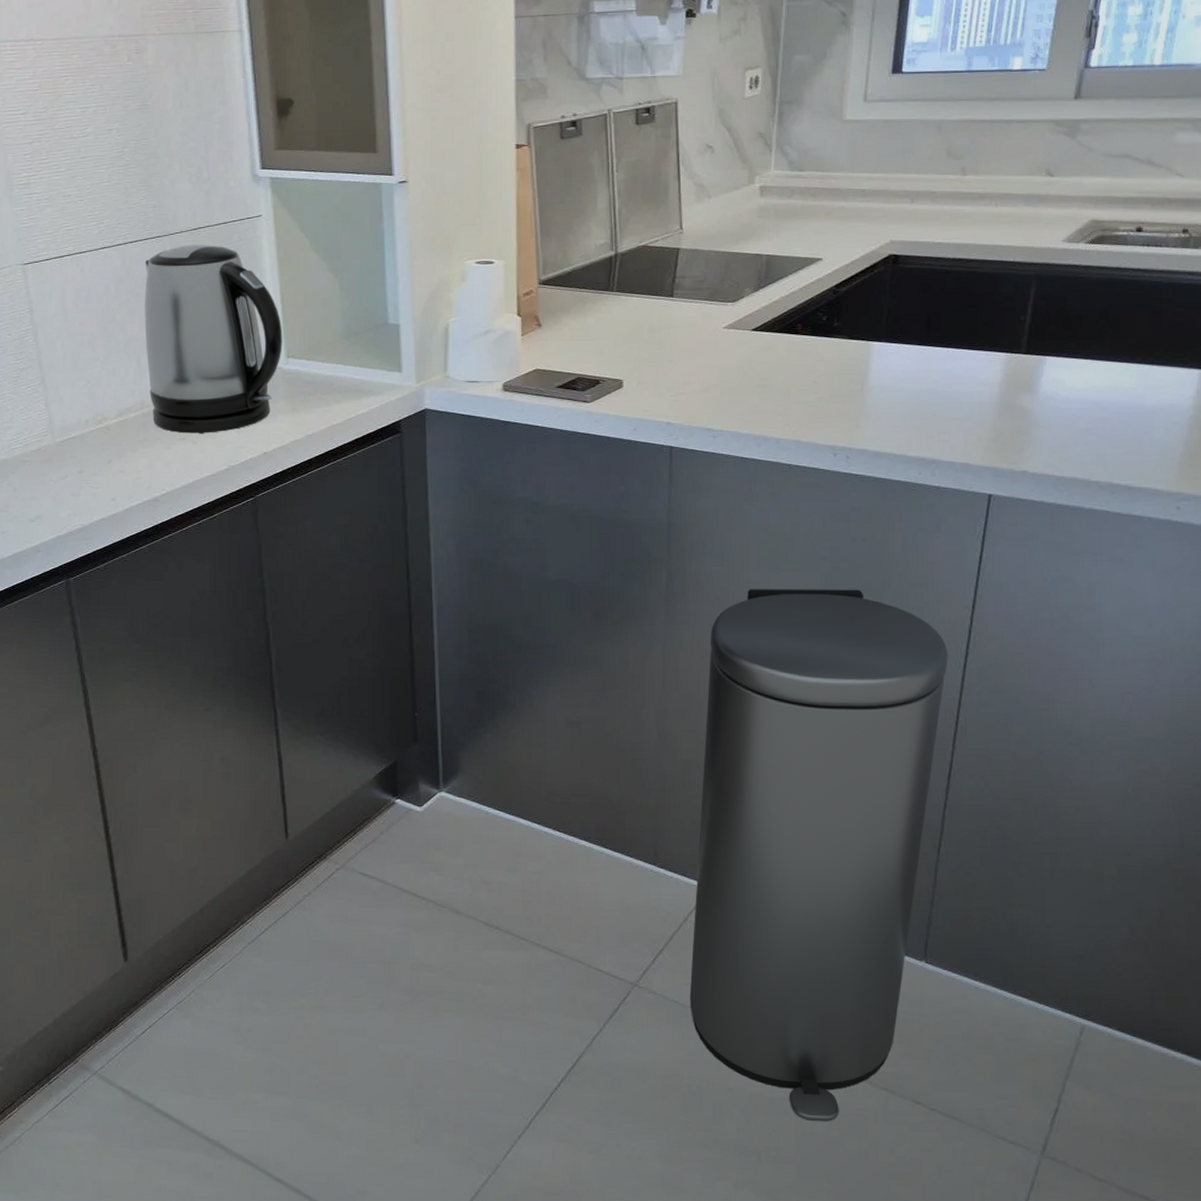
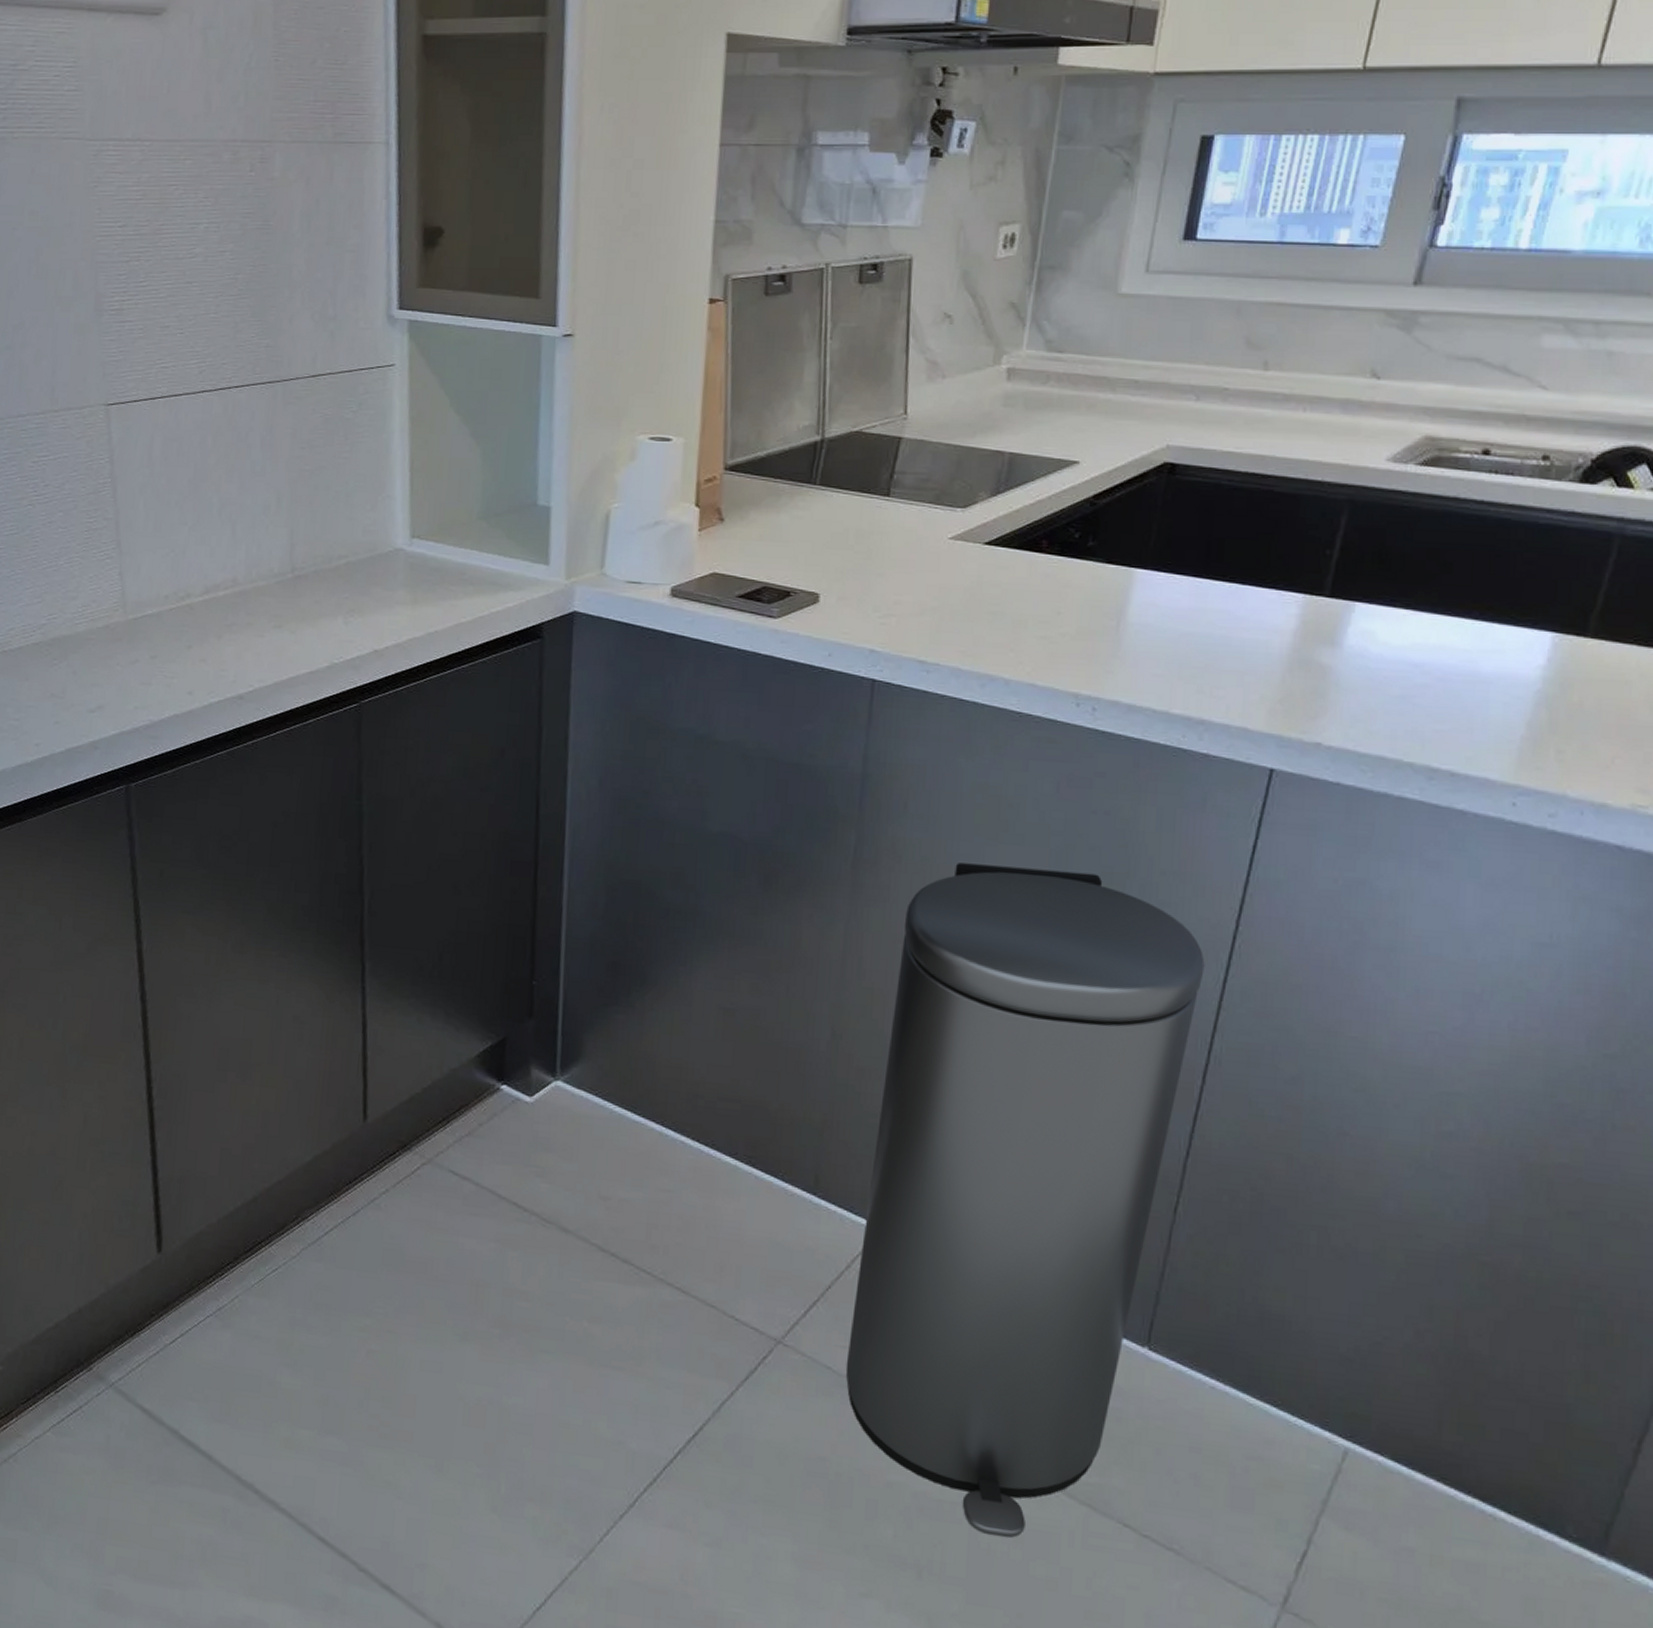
kettle: present [144,244,283,435] -> none [243,394,409,623]

